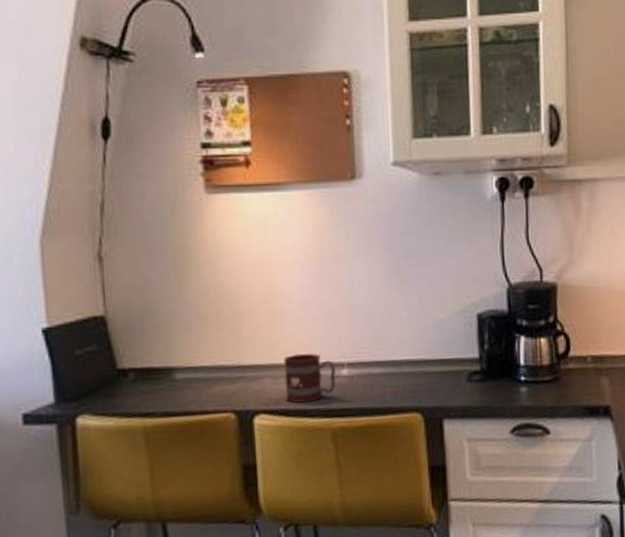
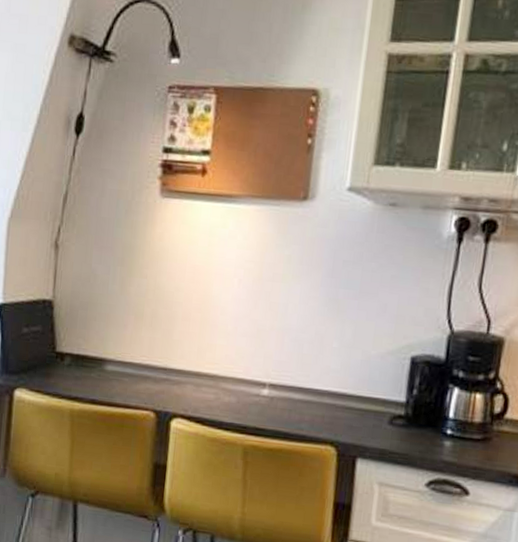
mug: present [284,353,336,403] -> none [204,366,257,415]

